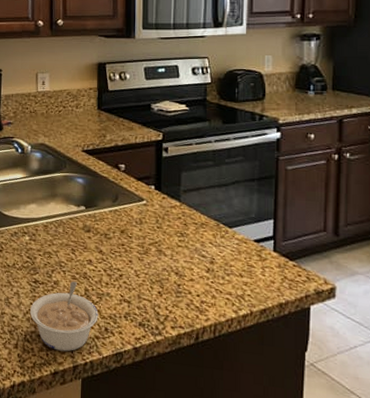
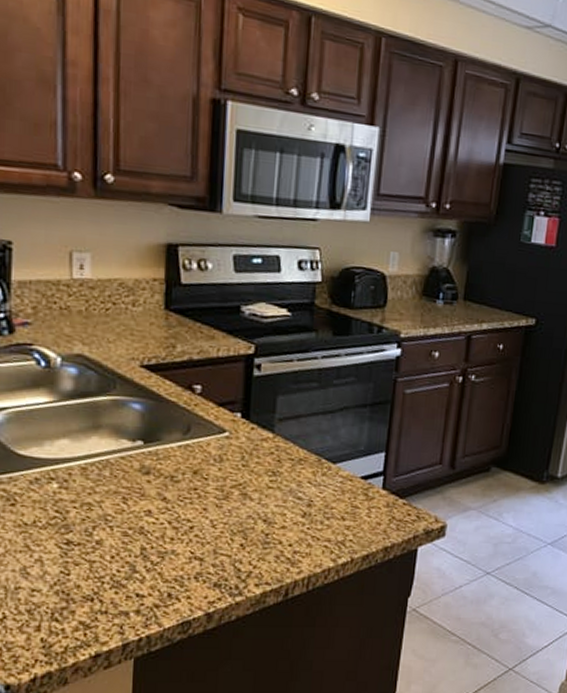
legume: present [30,282,99,352] -> none [60,539,159,628]

